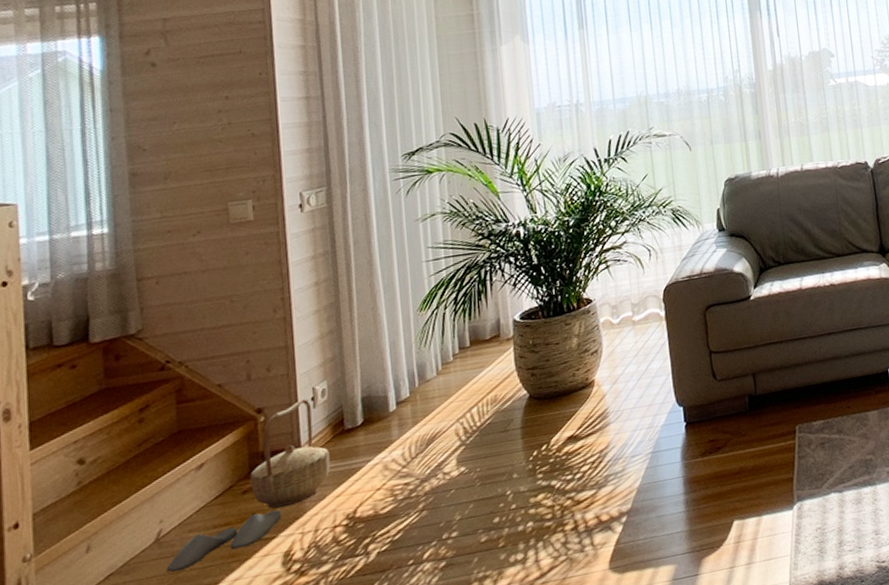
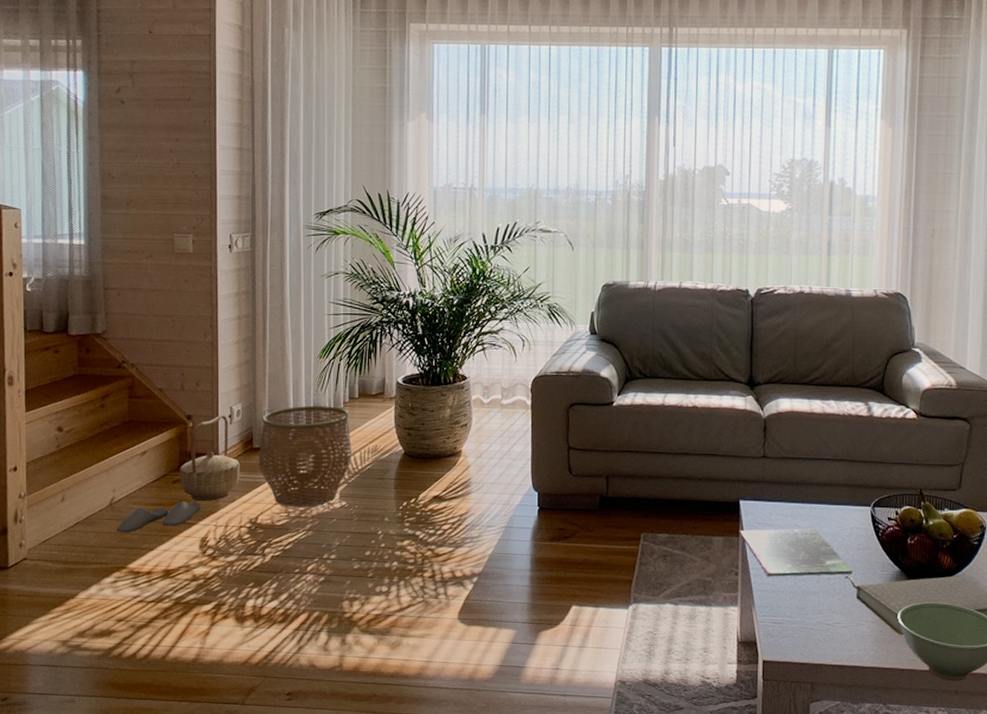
basket: none [352,361,469,490] -> present [258,405,352,507]

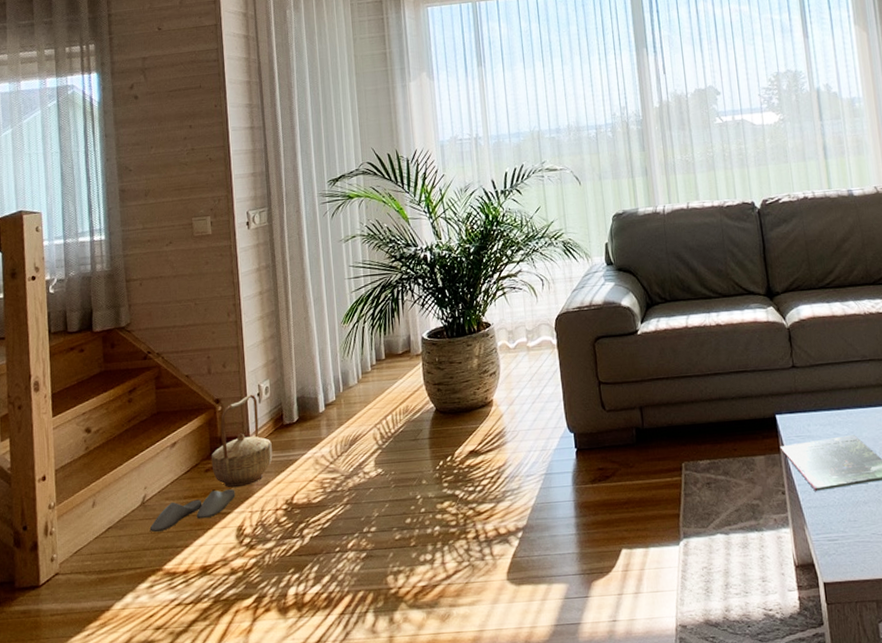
basket: present [258,405,352,507] -> none [289,371,384,482]

